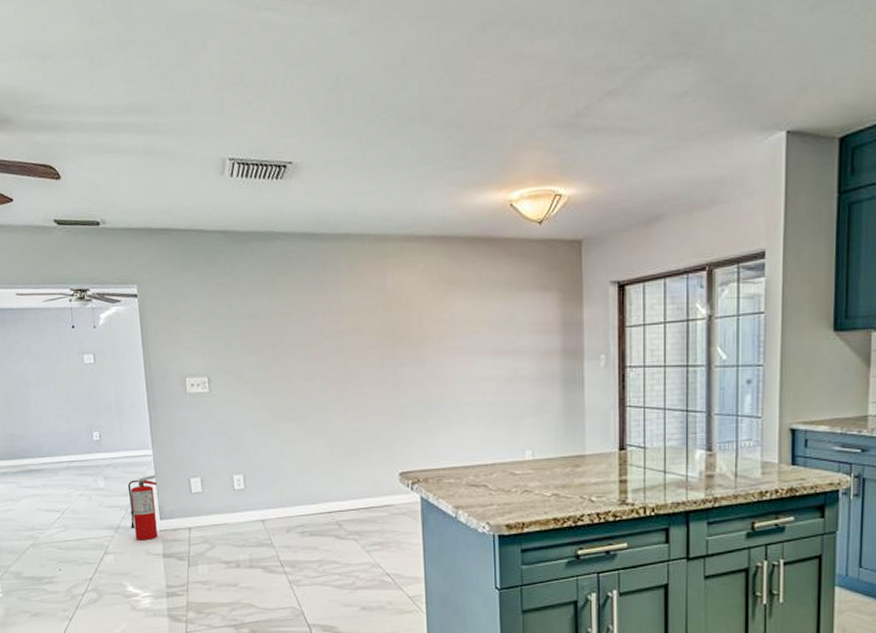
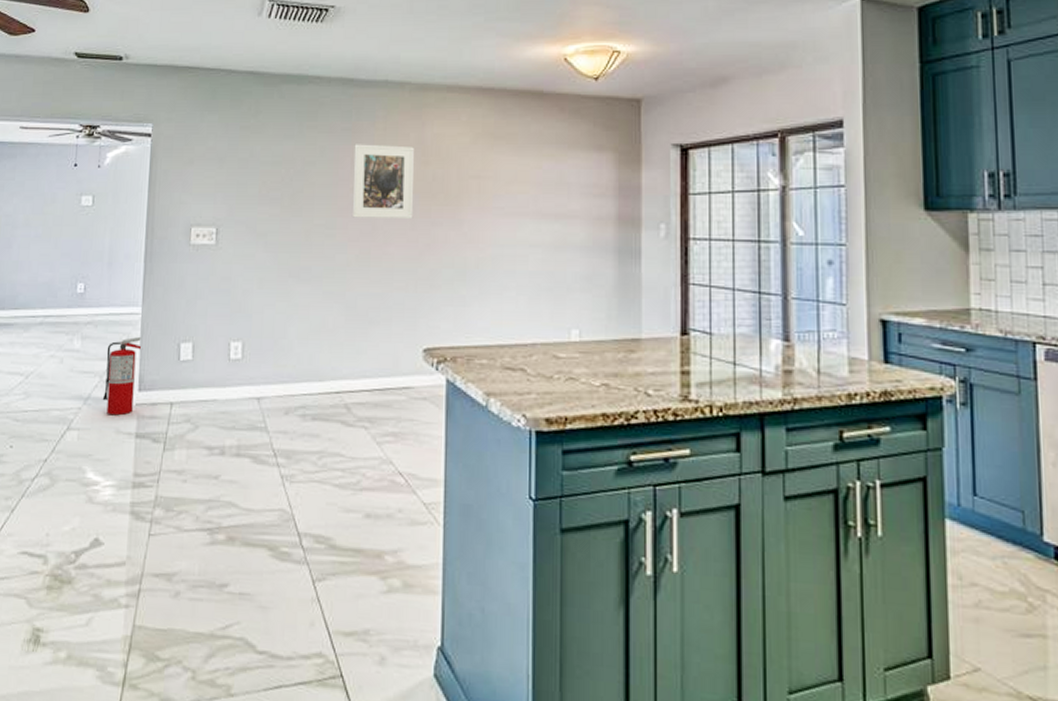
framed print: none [323,294,382,363] -> present [351,144,415,218]

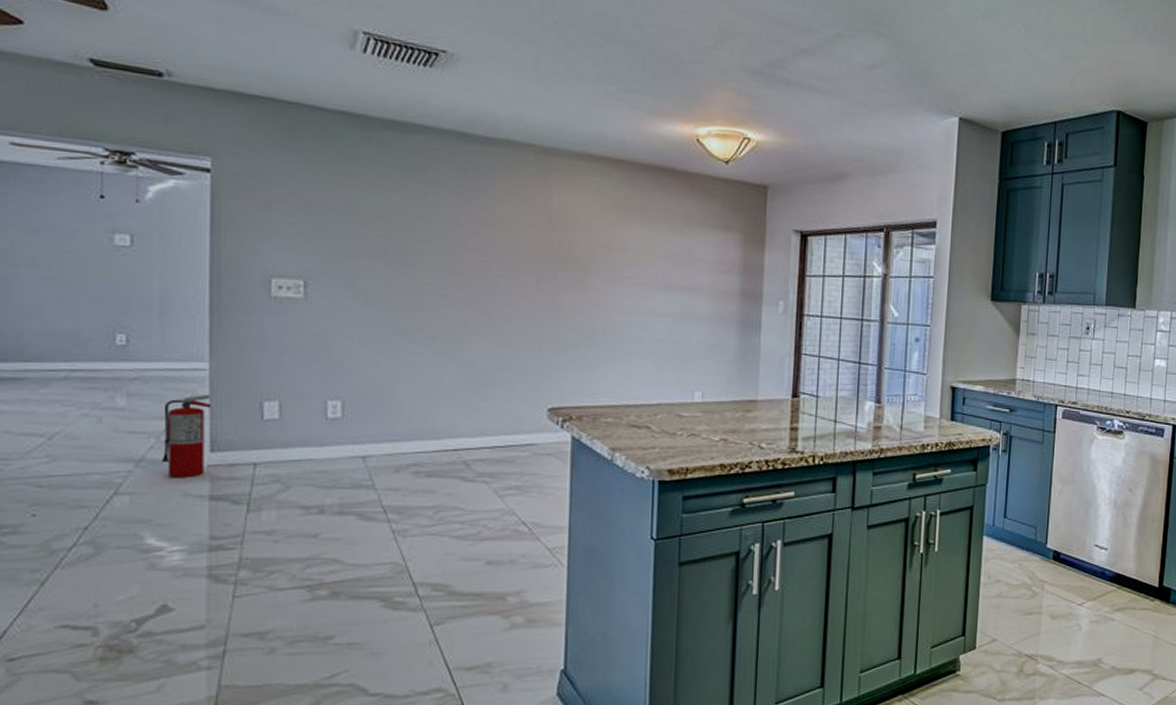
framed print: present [351,144,415,218] -> none [469,203,540,283]

